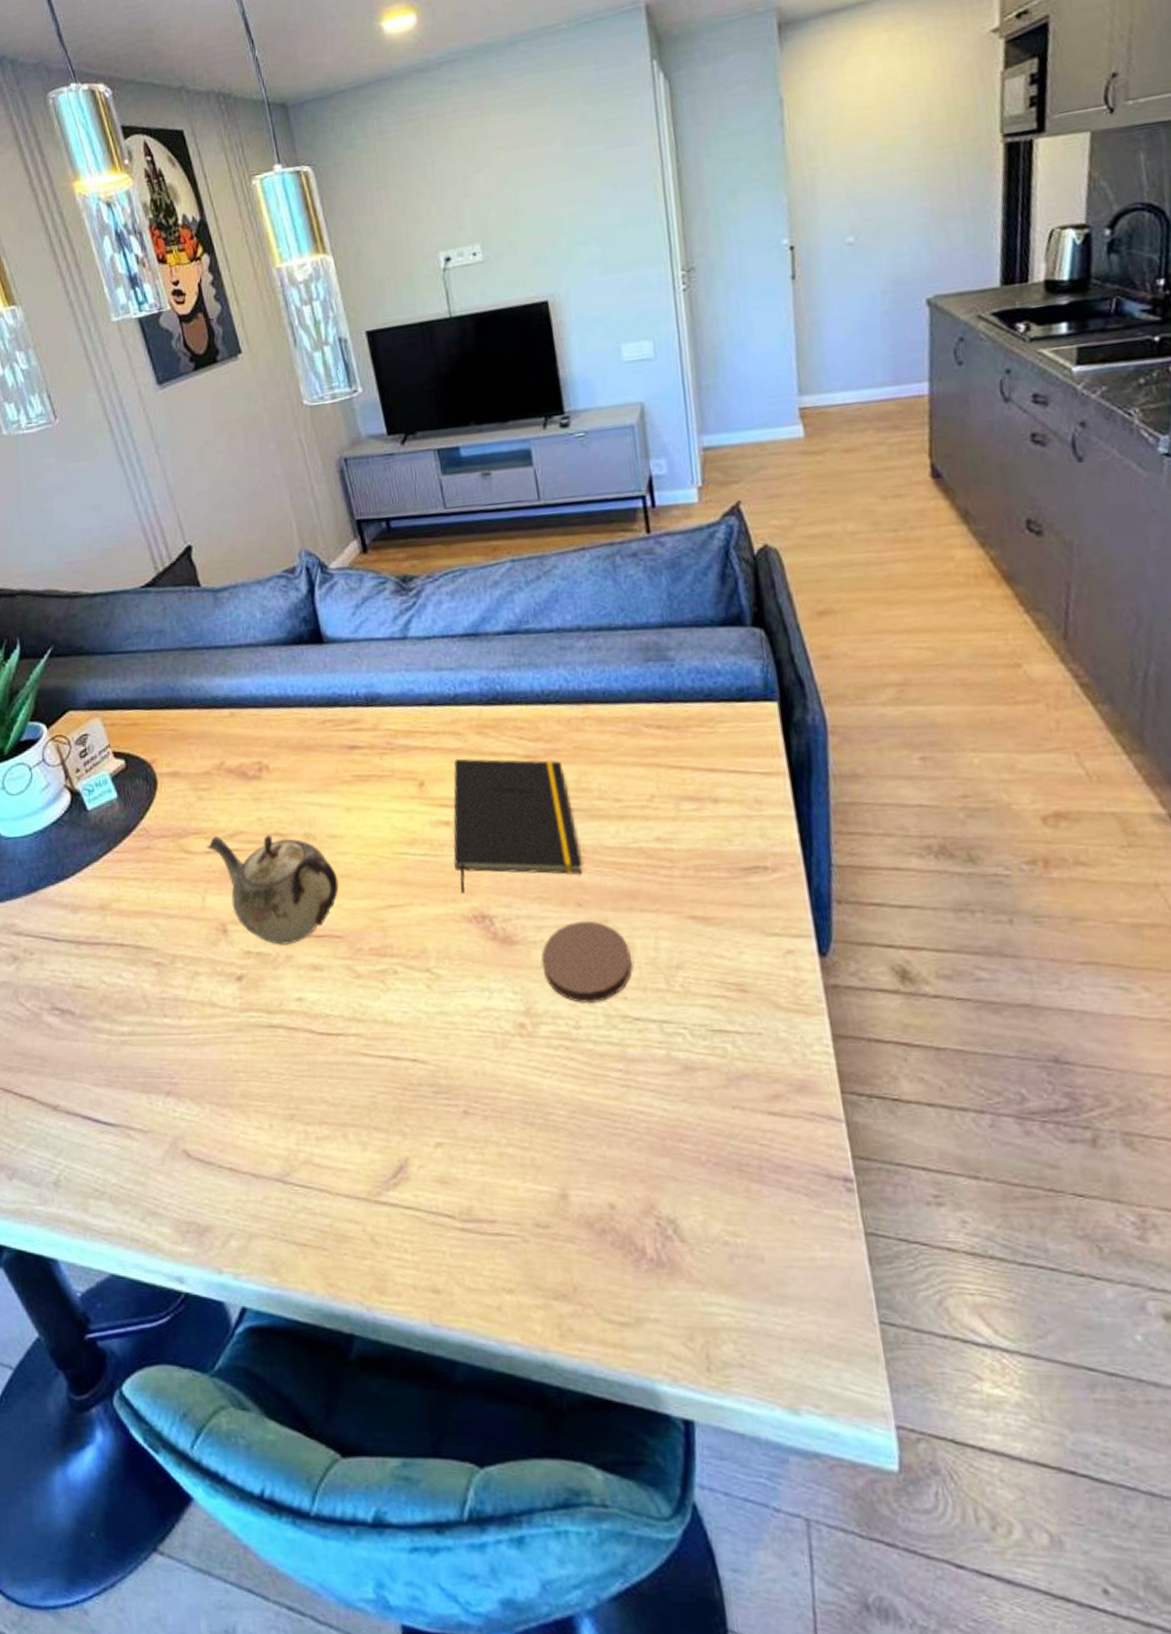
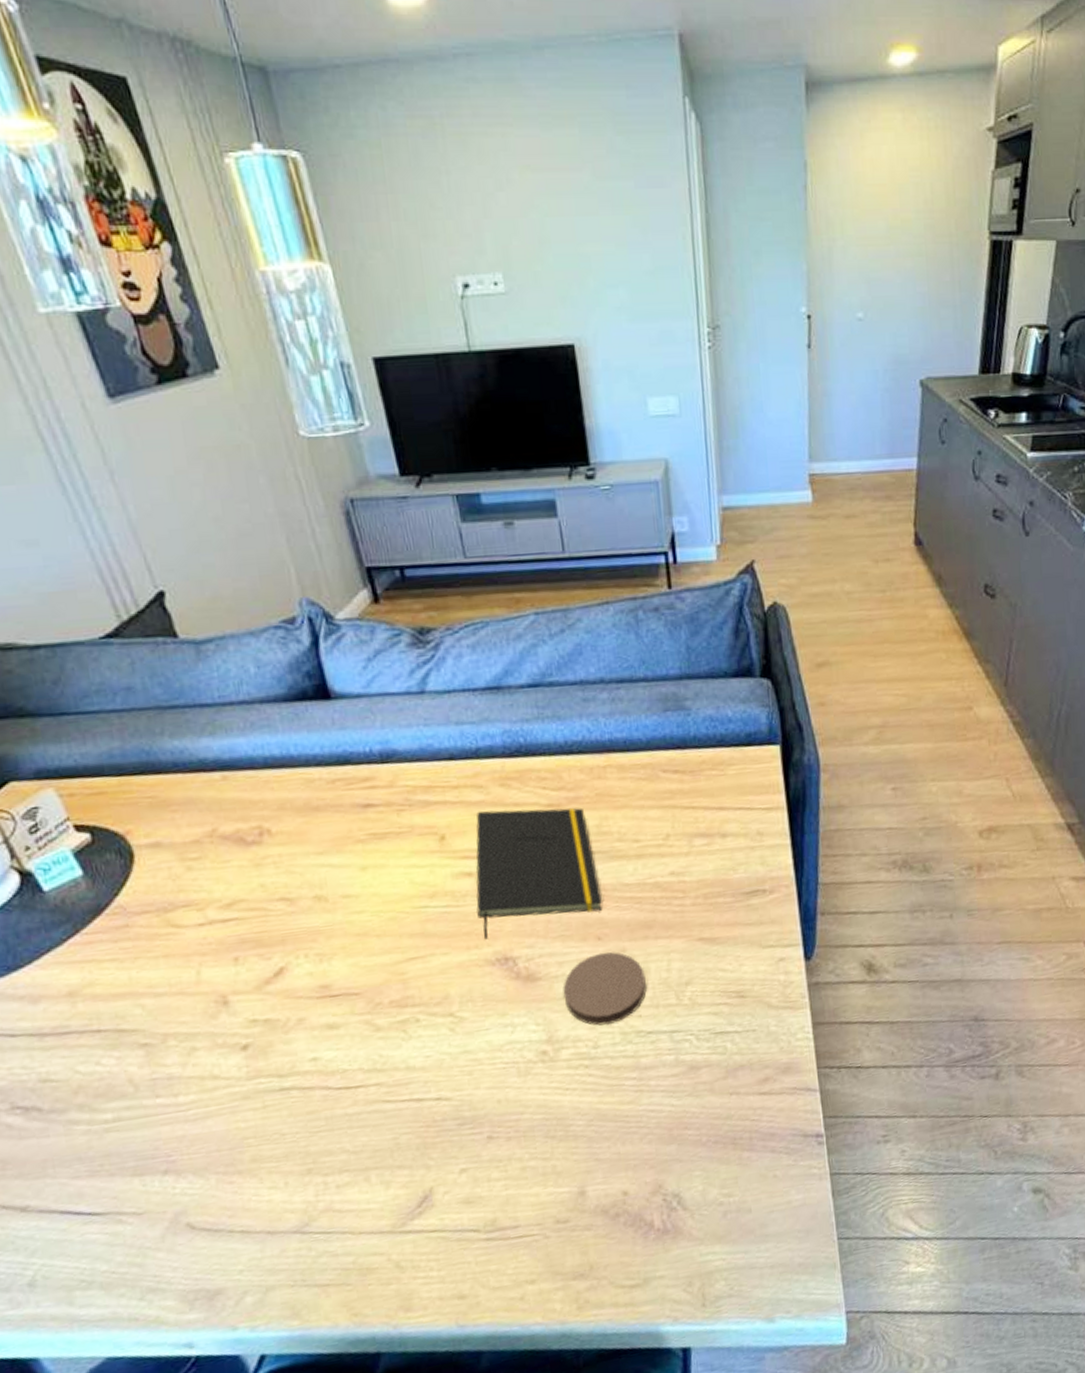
teapot: present [206,835,339,945] -> none [199,900,355,1010]

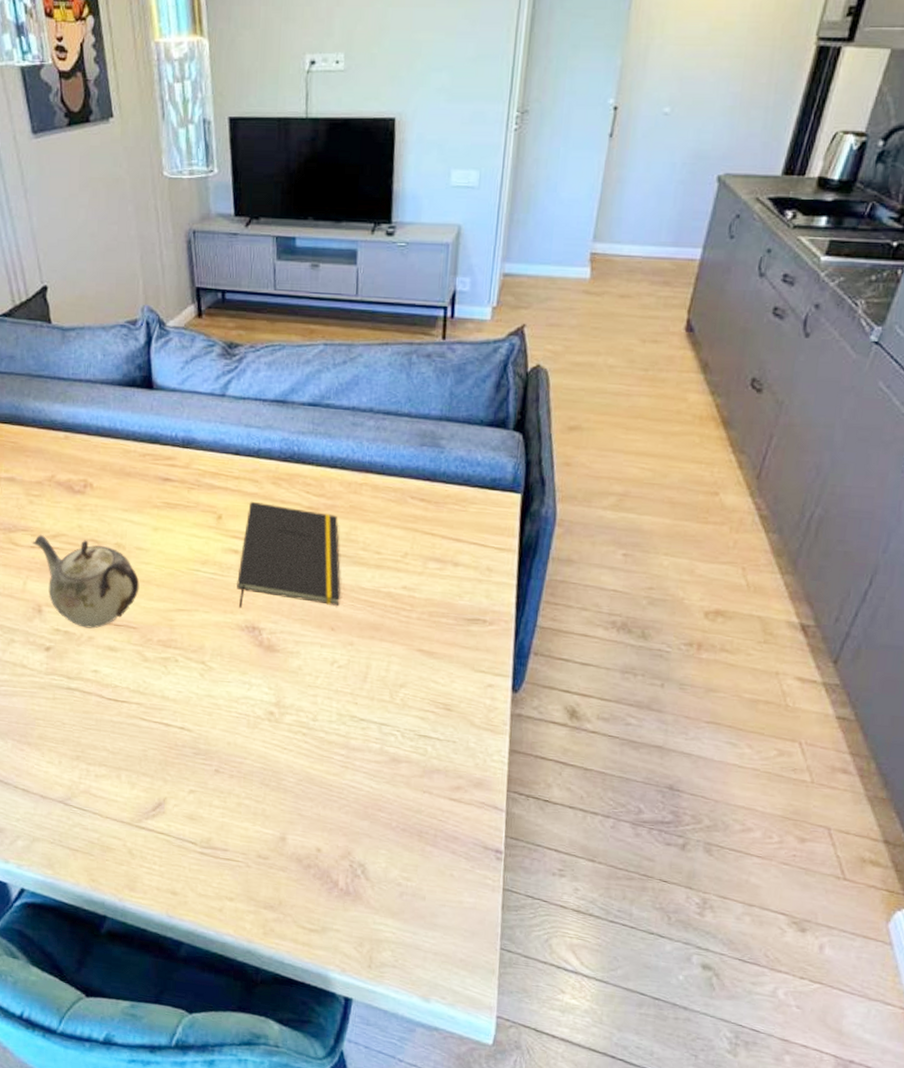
teapot: none [199,900,355,1010] -> present [32,534,140,629]
coaster: present [563,952,647,1026] -> none [295,641,367,704]

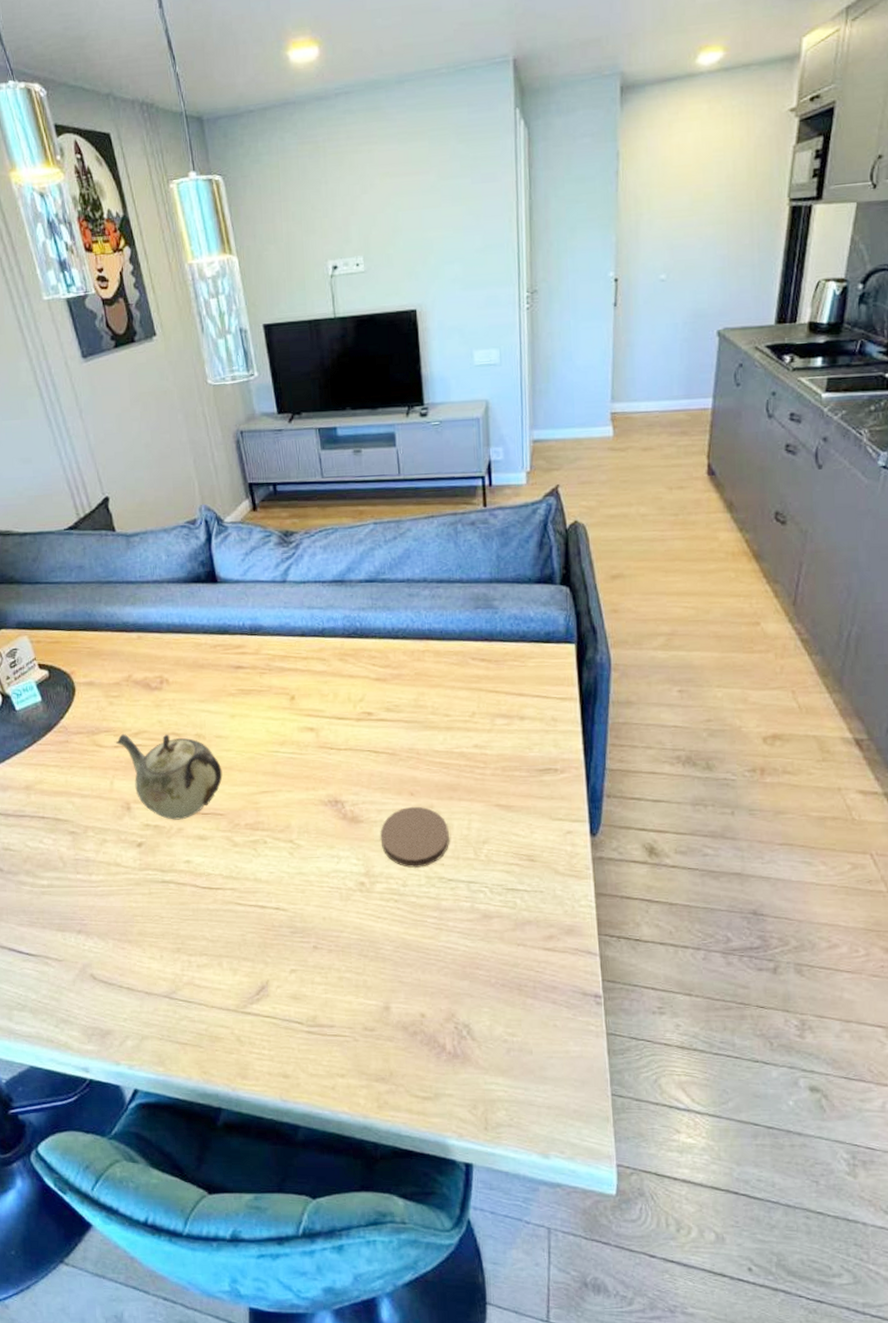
notepad: present [237,501,341,608] -> none [315,679,417,784]
coaster: none [295,641,367,704] -> present [380,806,449,868]

